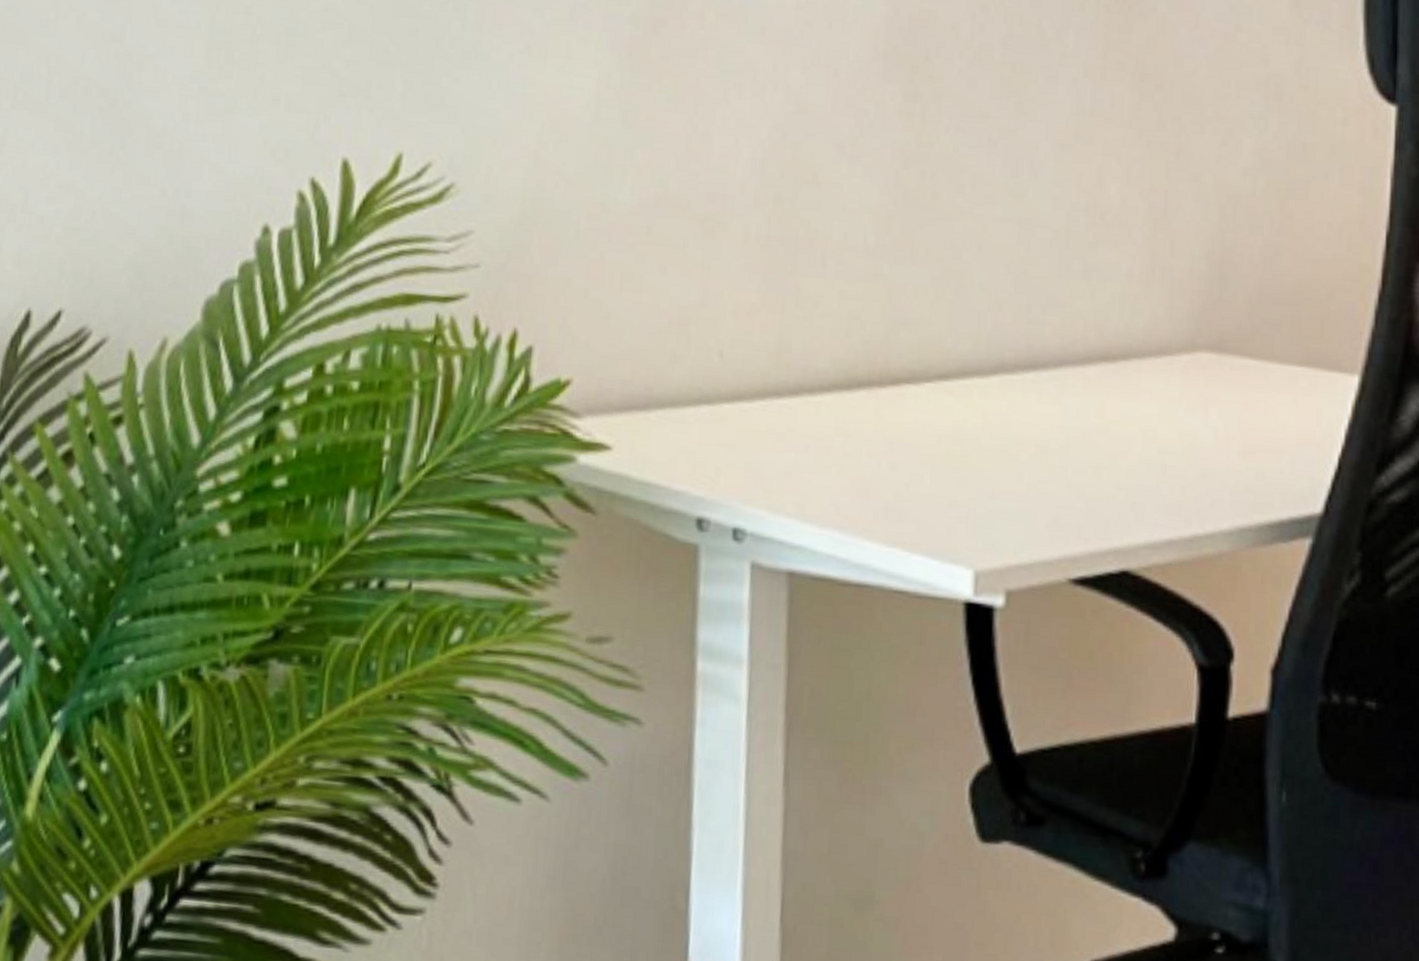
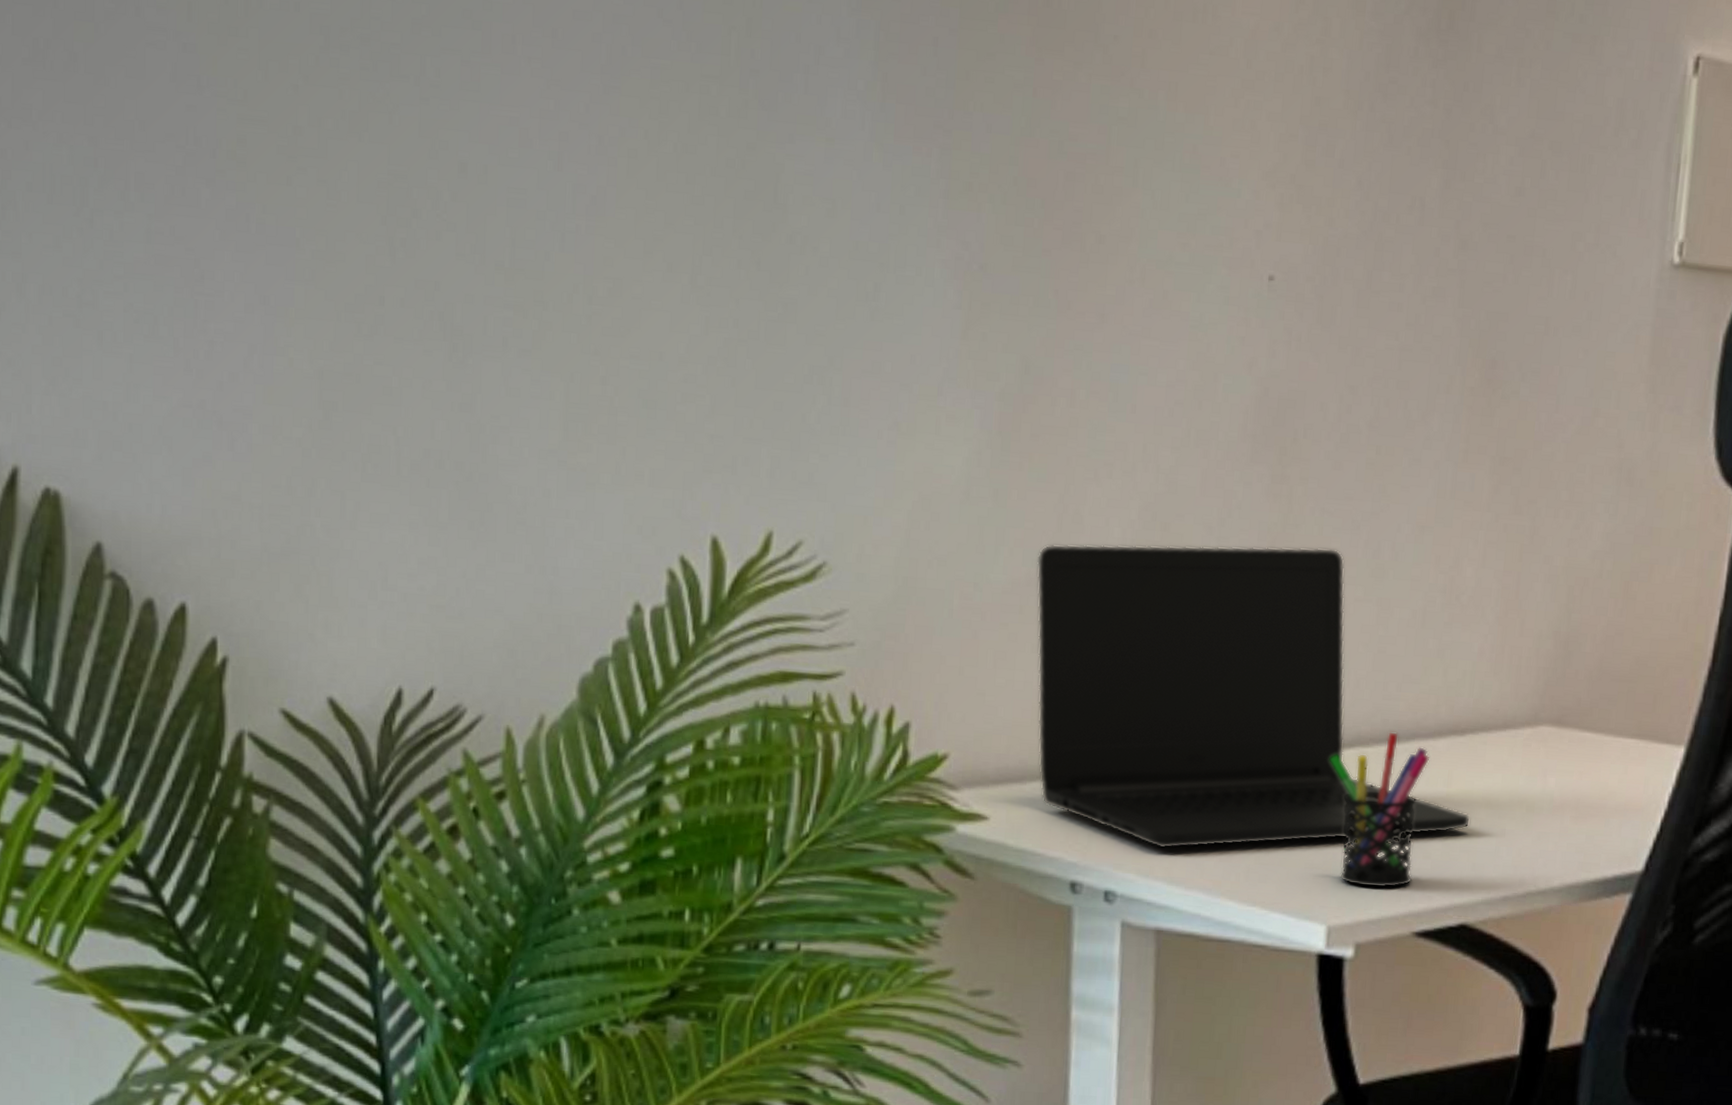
laptop: none [664,164,1128,484] -> present [1037,544,1471,849]
pen holder: none [973,358,1080,529] -> present [1330,732,1430,888]

